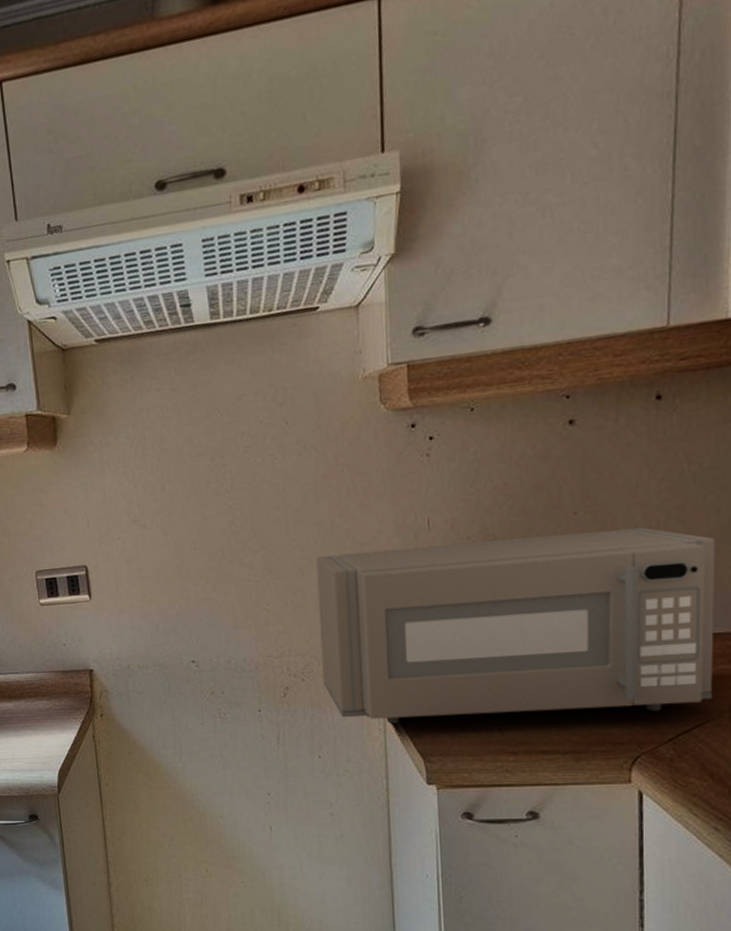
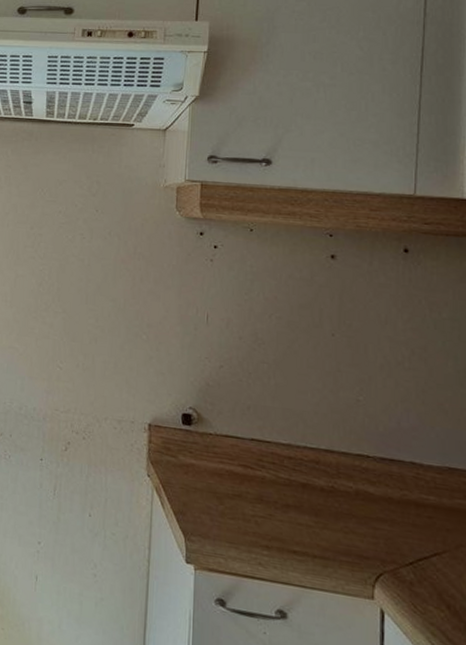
microwave: present [315,527,716,724] -> none [102,329,453,533]

